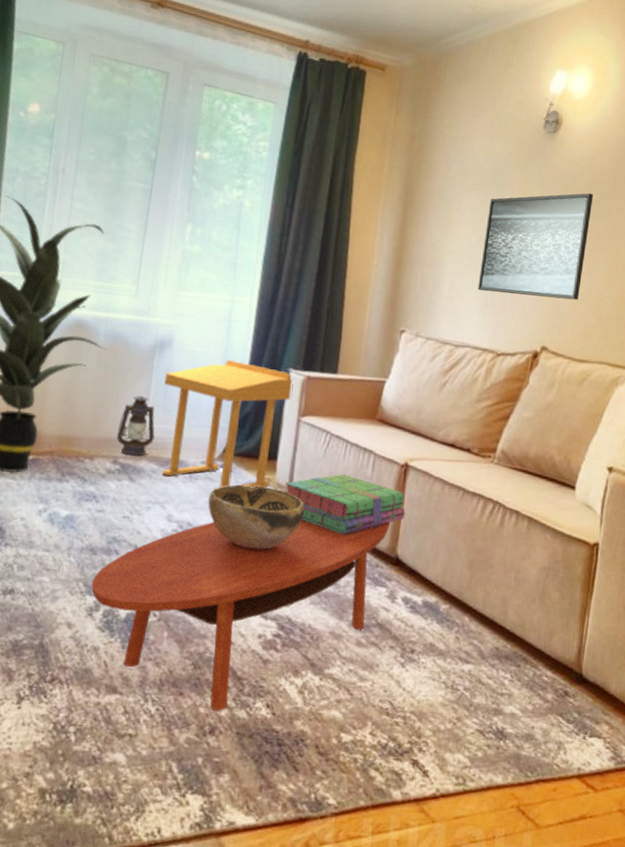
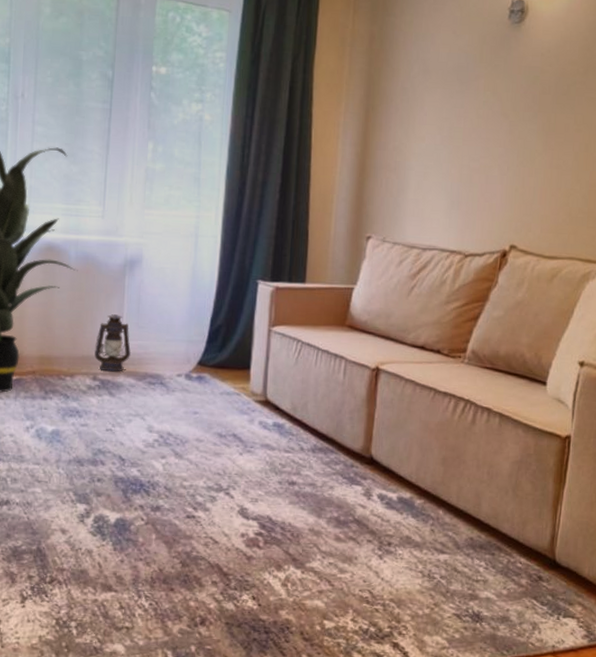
coffee table: present [91,518,391,711] -> none [81,424,364,604]
side table: present [162,360,294,491] -> none [136,275,263,401]
decorative bowl: present [208,484,305,549] -> none [186,394,279,455]
stack of books: present [285,474,406,535] -> none [260,380,378,438]
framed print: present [477,193,594,300] -> none [443,85,562,196]

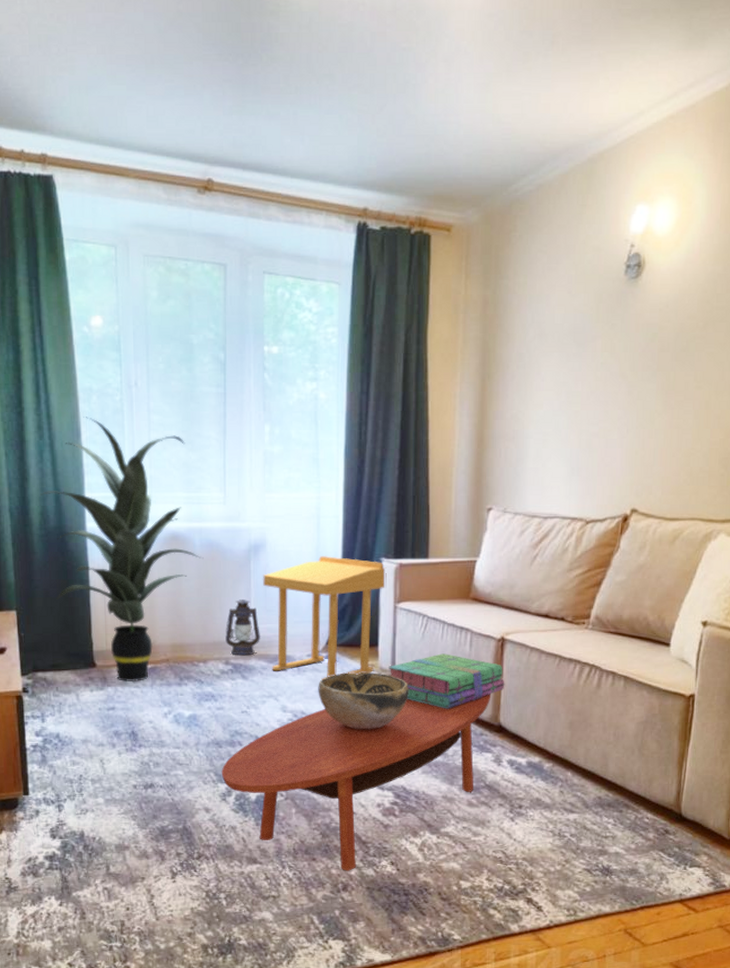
coffee table: none [81,424,364,604] -> present [221,694,492,871]
side table: none [136,275,263,401] -> present [262,556,387,680]
decorative bowl: none [186,394,279,455] -> present [318,672,409,729]
stack of books: none [260,380,378,438] -> present [389,653,505,709]

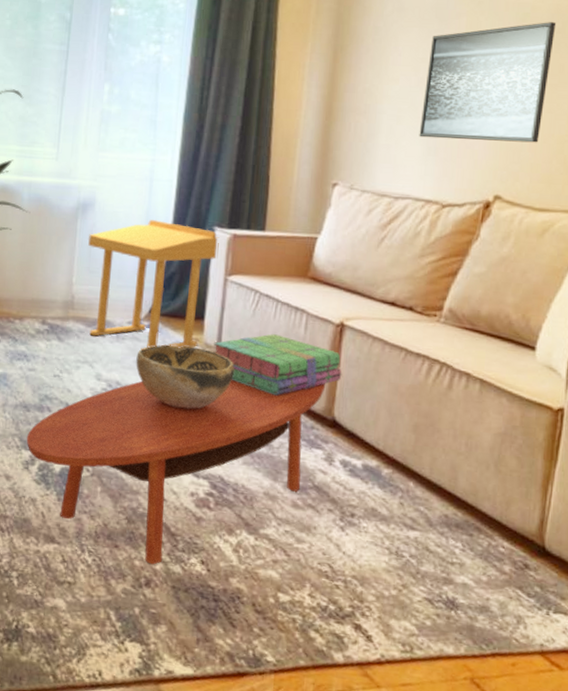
lantern: present [225,599,260,656] -> none [44,258,81,317]
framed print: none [563,341,681,459] -> present [419,22,557,143]

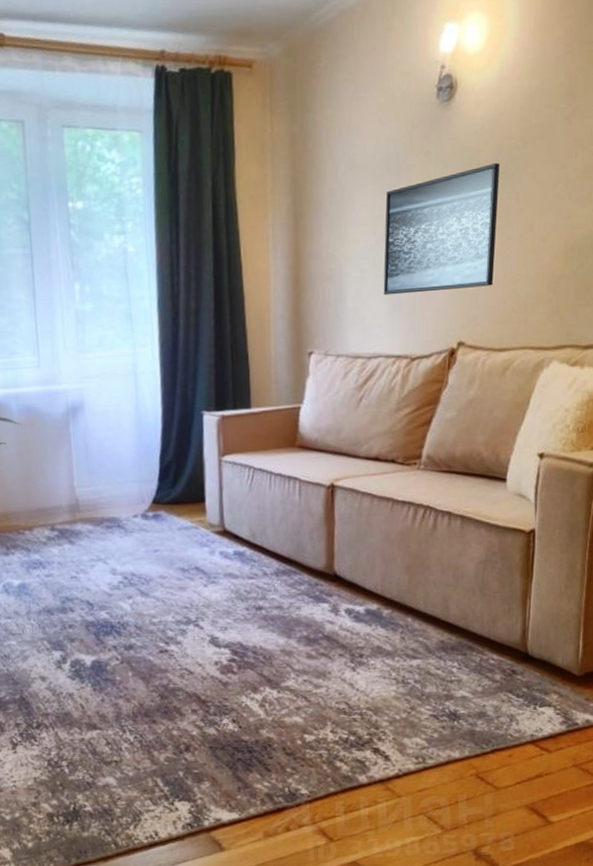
coffee table: present [26,379,326,565] -> none [54,542,325,732]
side table: present [87,220,220,351] -> none [82,413,210,540]
decorative bowl: present [136,344,234,409] -> none [146,529,239,587]
stack of books: present [214,334,342,396] -> none [217,504,338,561]

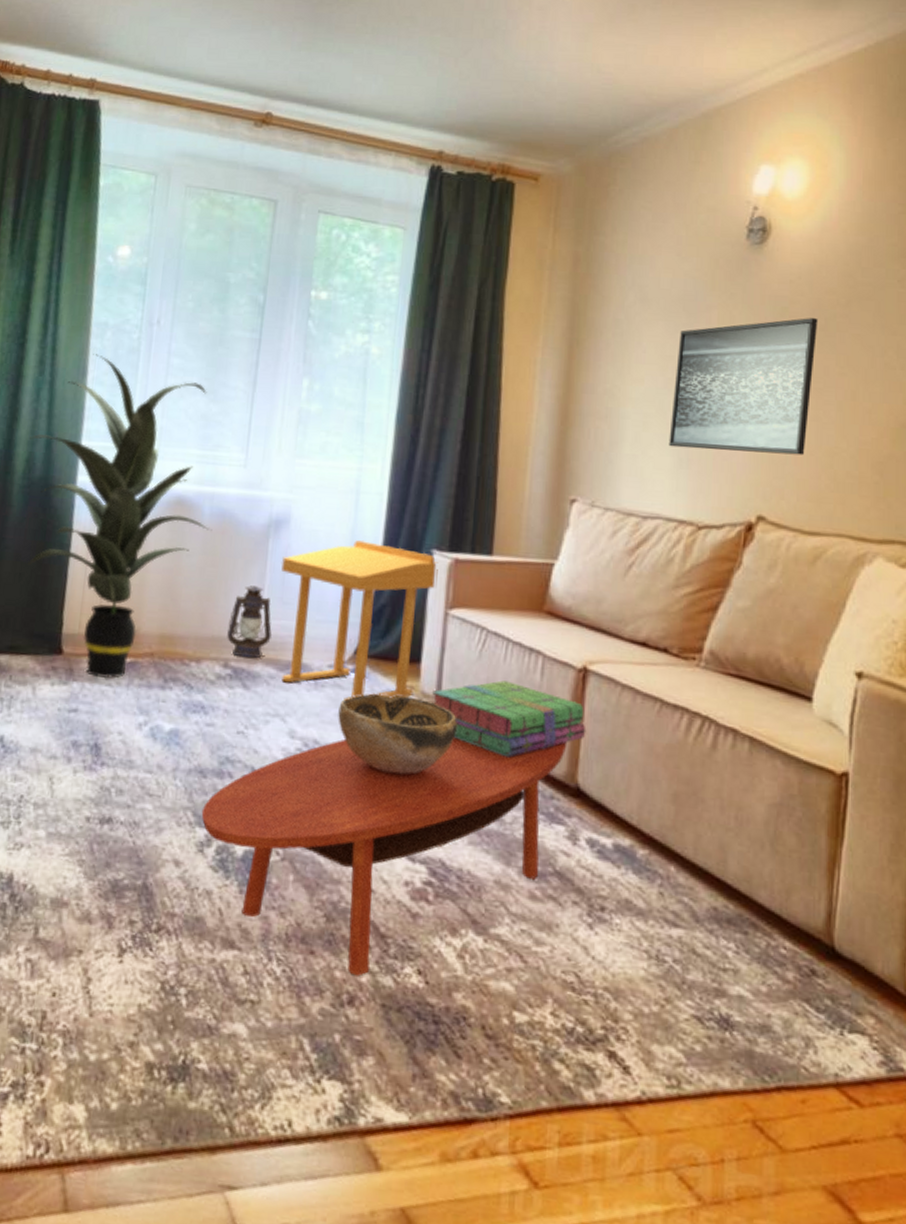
lantern: none [49,463,85,521] -> present [227,585,272,659]
coffee table: none [54,542,325,732] -> present [201,736,568,977]
side table: none [82,413,210,540] -> present [281,540,439,701]
decorative bowl: none [146,529,239,587] -> present [338,693,457,774]
stack of books: none [217,504,338,561] -> present [432,680,587,758]

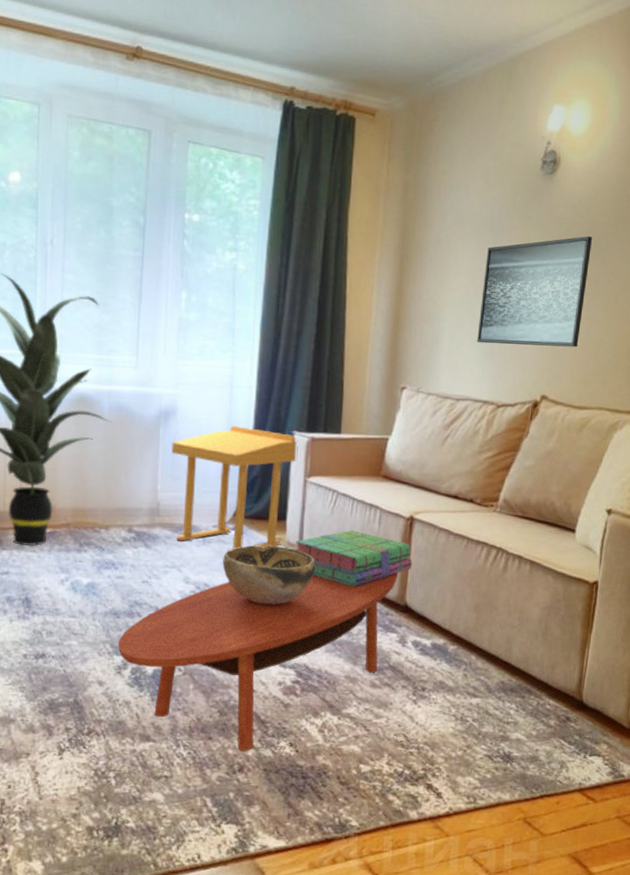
lantern: present [227,585,272,659] -> none [130,466,166,524]

